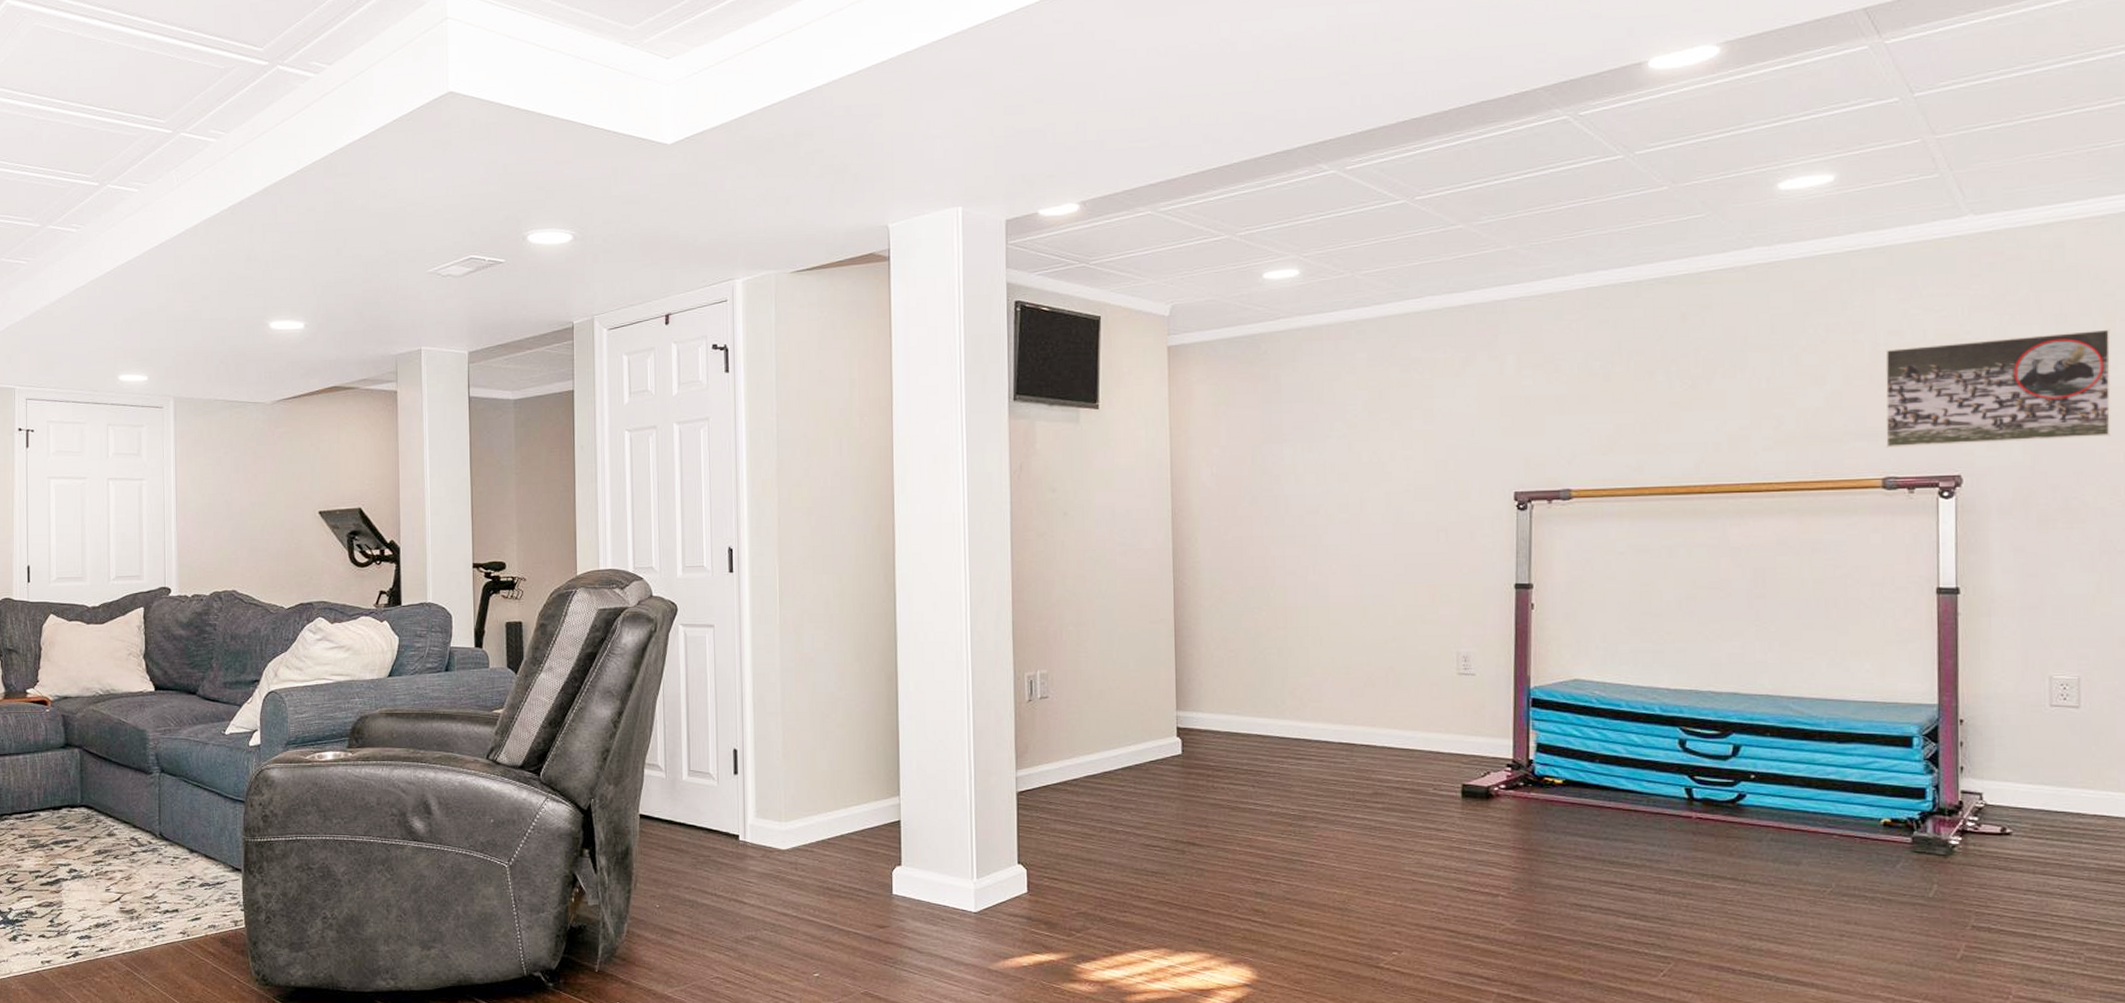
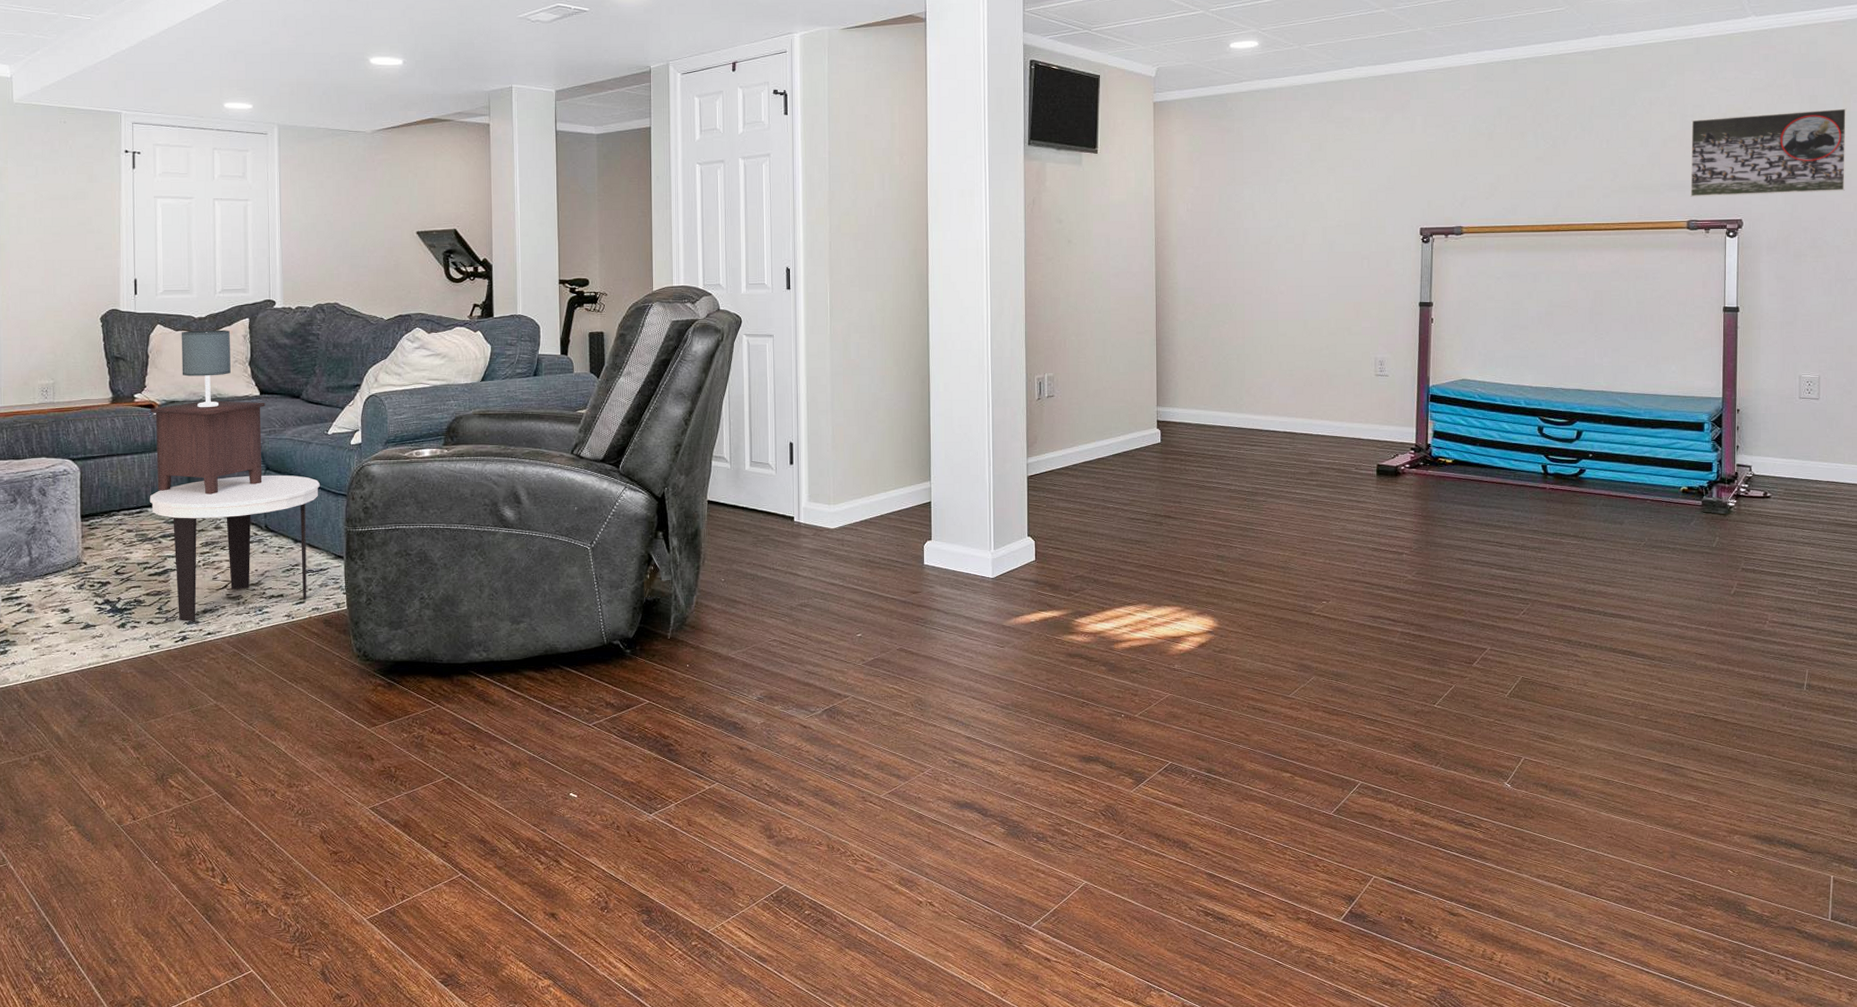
side table: none [41,778,217,937] -> present [149,474,320,622]
table lamp: none [43,620,160,798] -> present [151,330,265,495]

